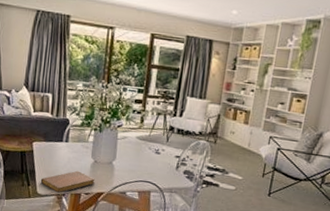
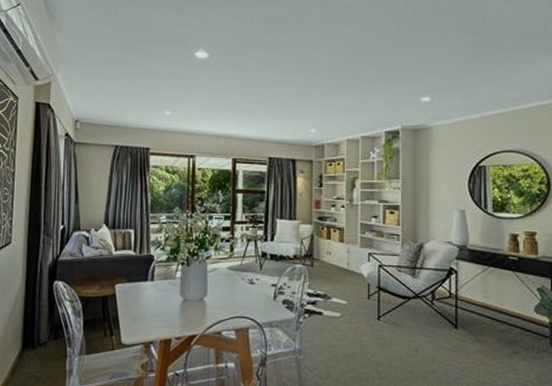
notebook: present [40,170,95,193] -> none [125,312,186,341]

